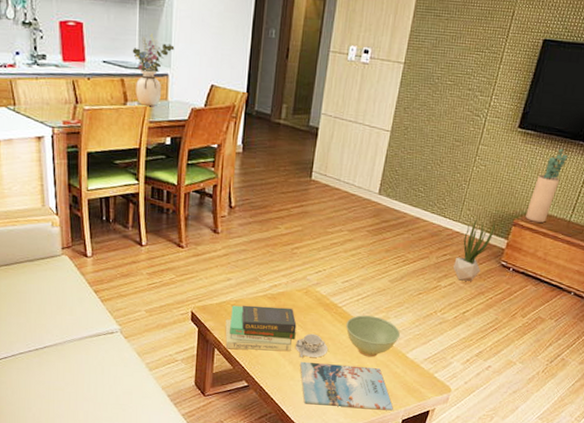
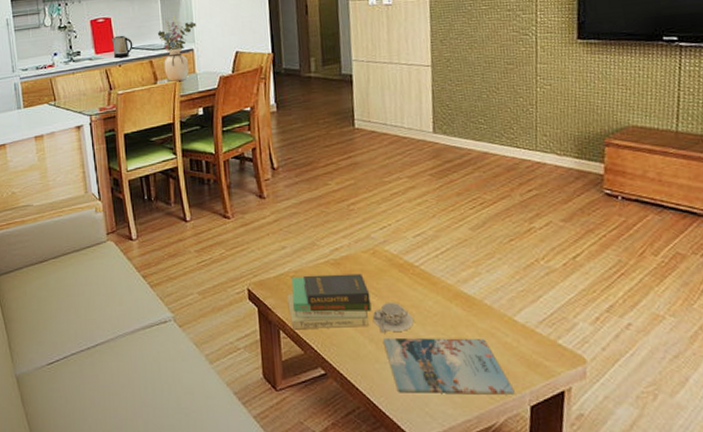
kettle: none [82,44,105,72] -> present [112,35,133,59]
bowl: present [345,315,401,357] -> none [428,273,500,326]
potted plant: present [453,218,496,281] -> none [544,143,584,219]
vase: present [525,146,568,224] -> none [617,50,650,140]

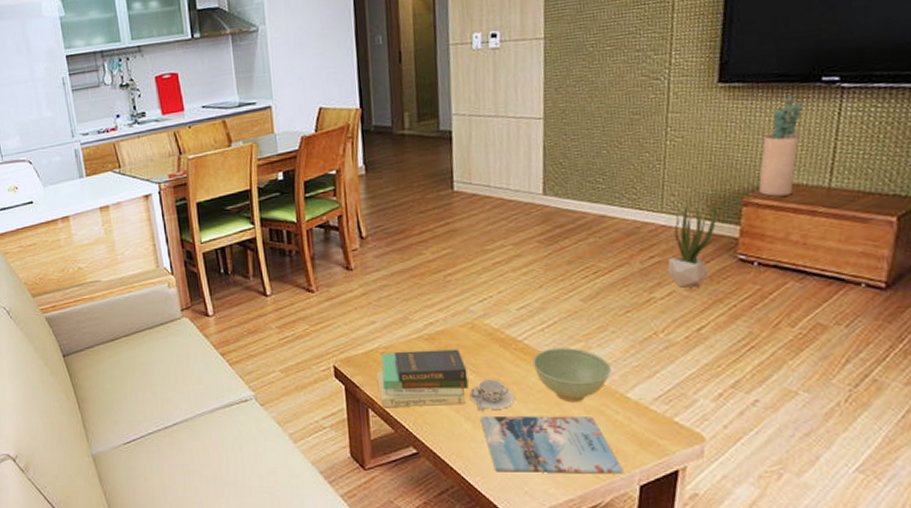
kettle: present [112,35,133,59] -> none [180,92,204,120]
bouquet: present [157,15,197,82] -> none [230,67,274,144]
bowl: none [428,273,500,326] -> present [532,347,612,403]
potted plant: none [544,143,584,219] -> present [667,203,718,288]
vase: none [617,50,650,140] -> present [758,93,803,198]

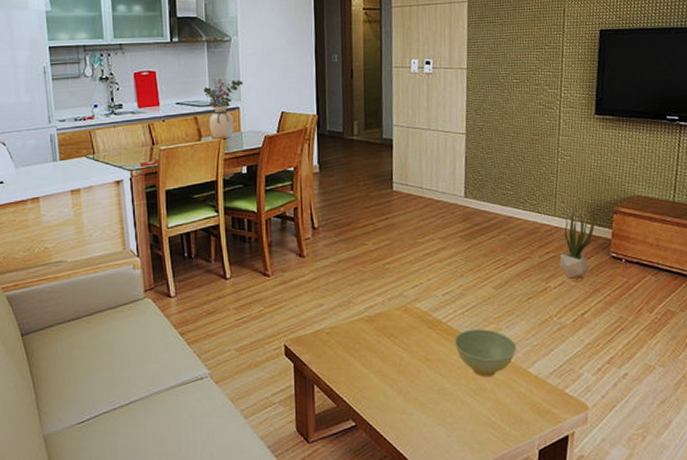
bouquet: none [230,67,274,144] -> present [203,72,243,140]
books: present [376,349,469,408] -> none [322,330,401,384]
teacup: present [469,378,515,411] -> none [402,356,440,386]
magazine: present [481,415,623,474] -> none [411,389,526,442]
vase: present [758,93,803,198] -> none [624,127,654,208]

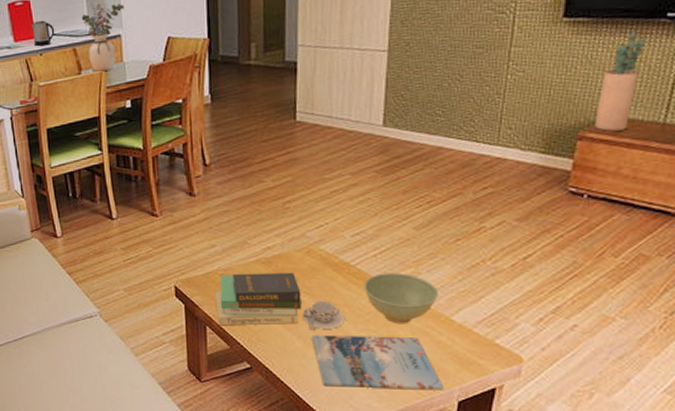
kettle: none [156,89,178,114] -> present [32,20,55,47]
books: none [322,330,401,384] -> present [215,272,302,326]
teacup: none [402,356,440,386] -> present [302,300,346,330]
magazine: none [411,389,526,442] -> present [312,334,444,390]
potted plant: present [559,210,596,279] -> none [500,137,552,218]
vase: none [624,127,654,208] -> present [595,29,645,133]

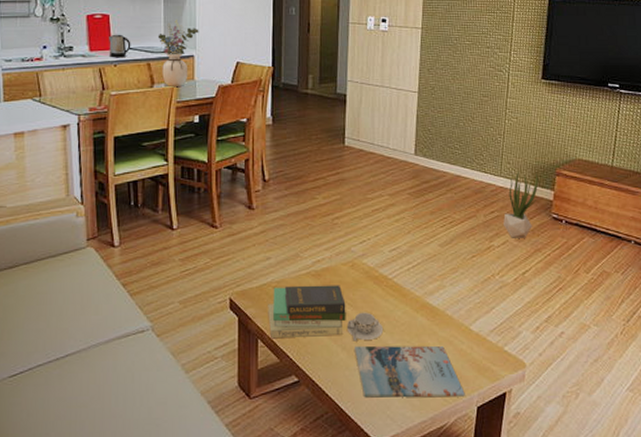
bowl: present [363,273,439,324] -> none [399,286,460,334]
potted plant: none [500,137,552,218] -> present [503,171,539,238]
vase: present [595,29,645,133] -> none [567,93,596,171]

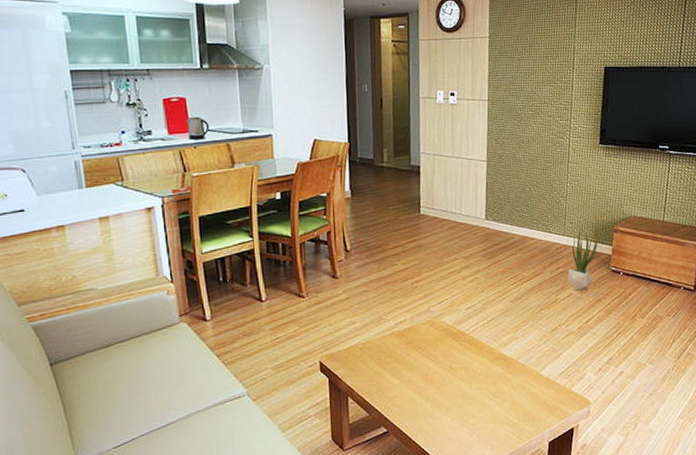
bouquet: present [157,19,199,88] -> none [235,99,276,167]
books: present [268,285,346,339] -> none [356,342,429,396]
teacup: present [346,312,384,341] -> none [429,365,463,393]
magazine: present [355,345,465,398] -> none [437,391,538,442]

